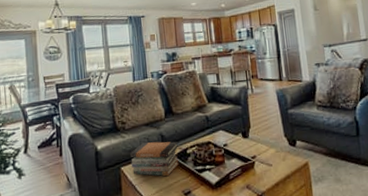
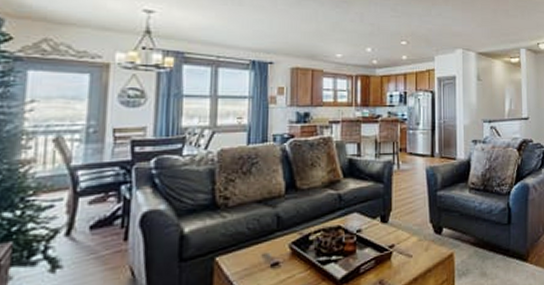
book stack: present [130,141,179,177] -> none [230,224,300,270]

